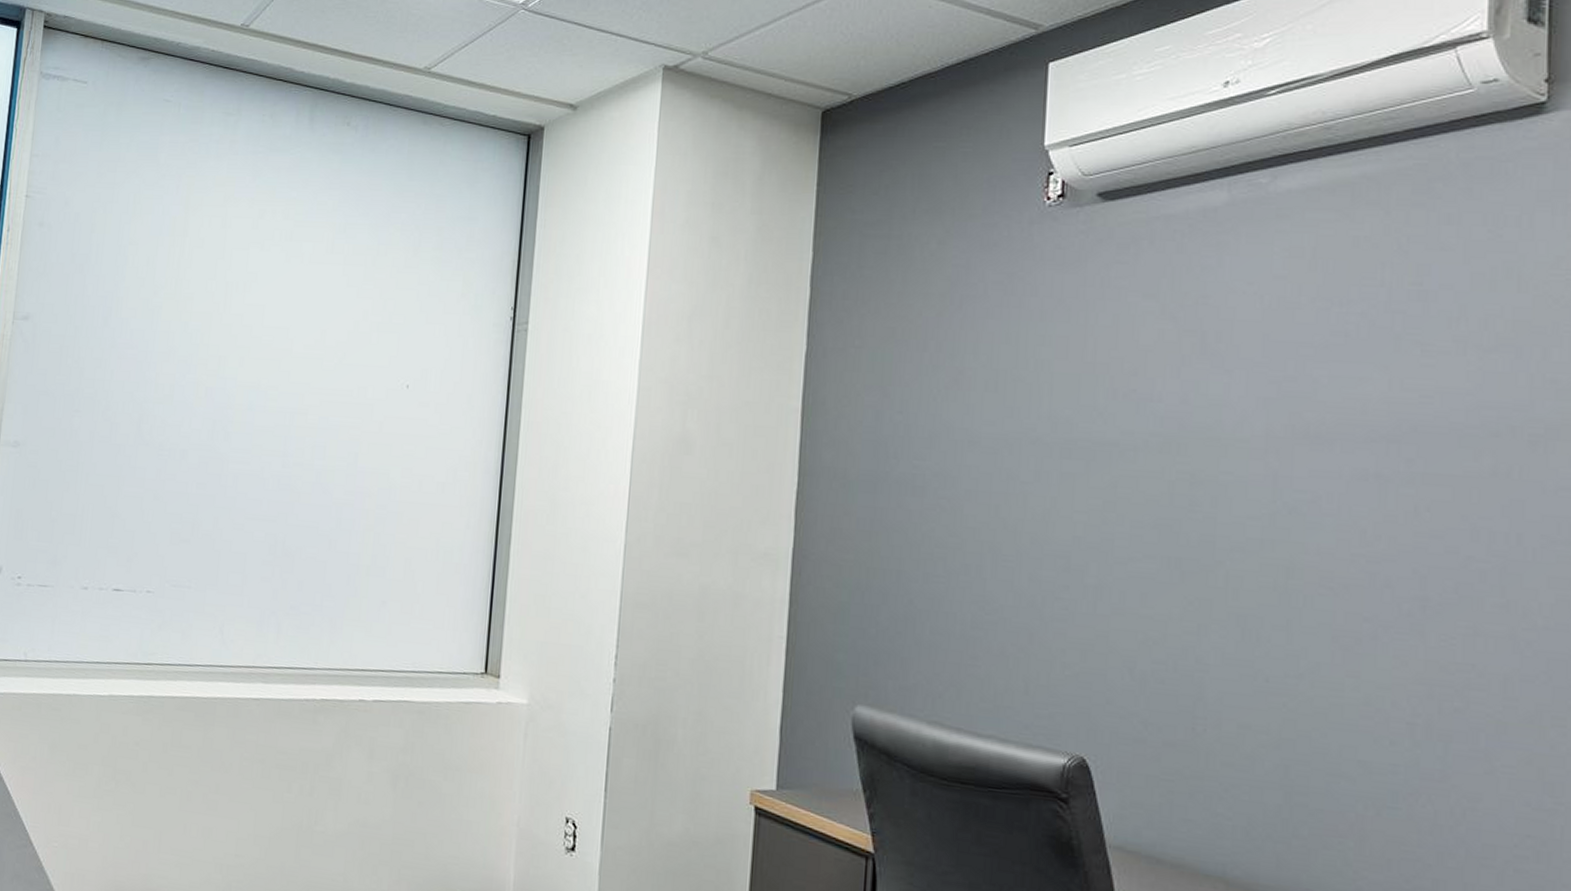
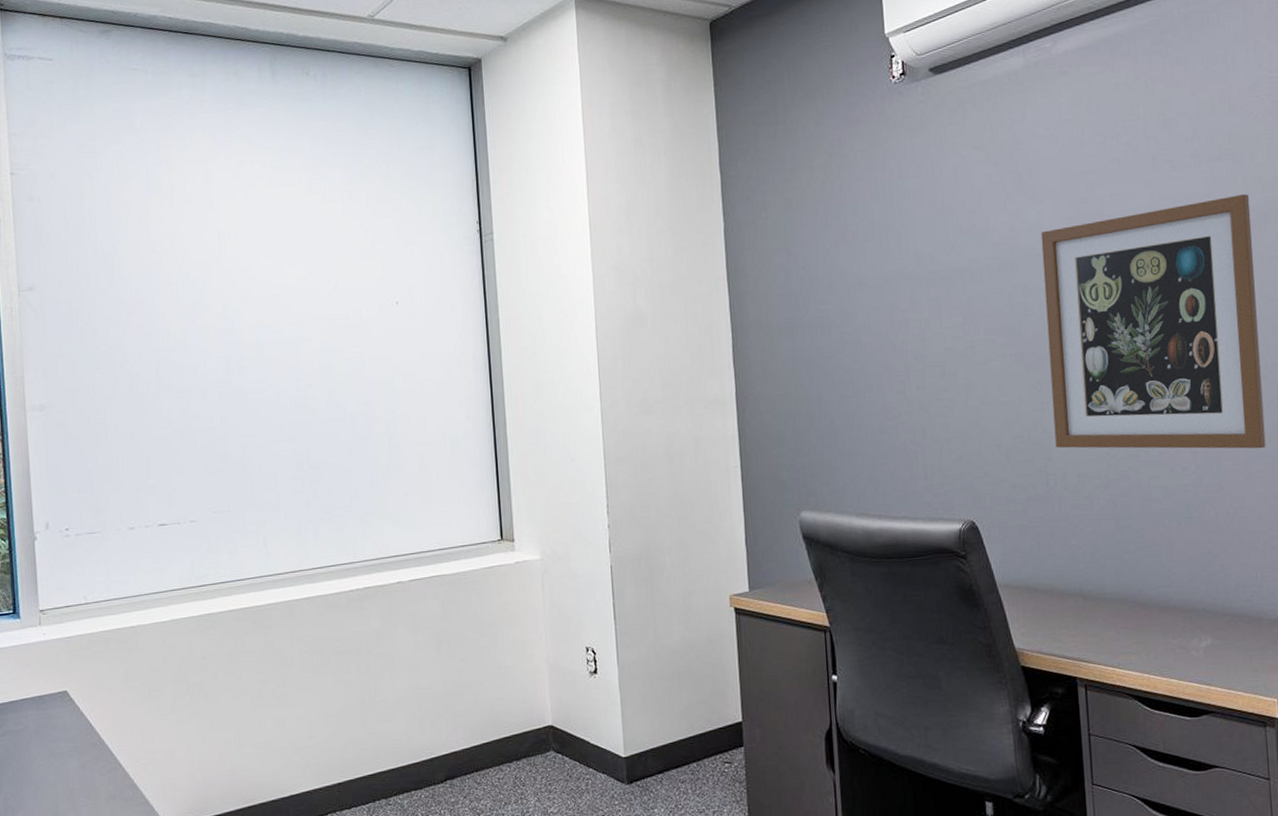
wall art: none [1211,399,1535,737] -> present [1040,194,1266,449]

